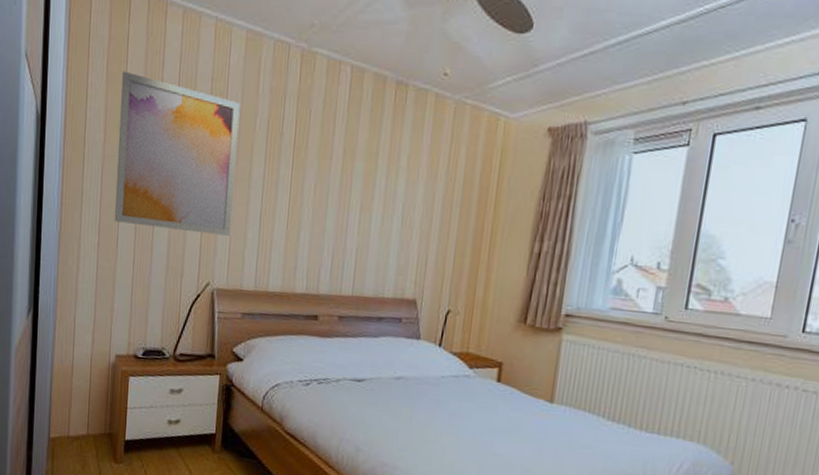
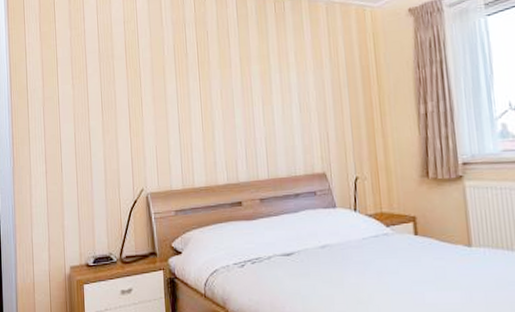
wall art: present [114,71,240,236] -> none [52,29,155,151]

